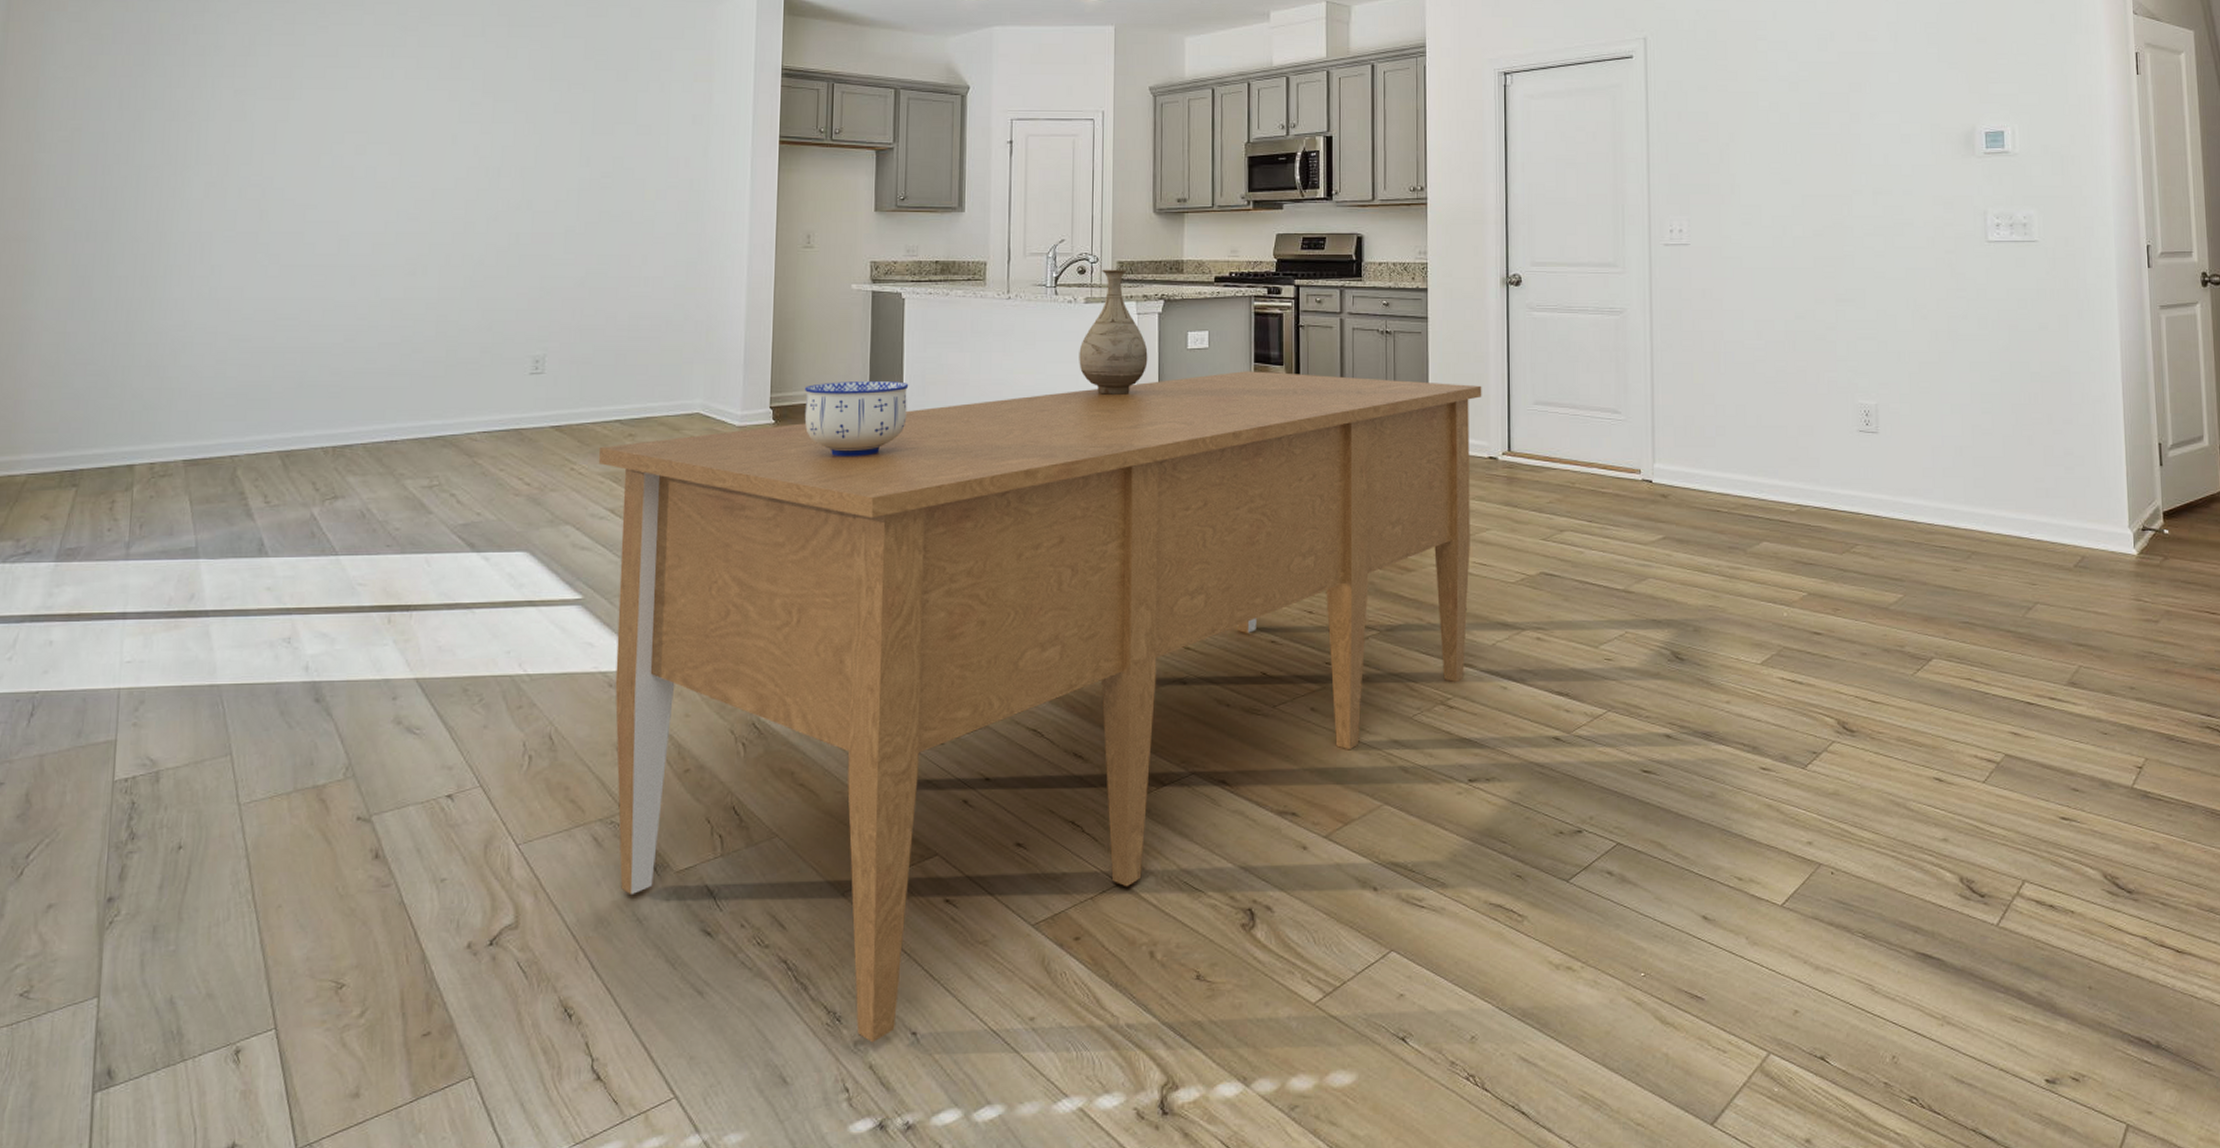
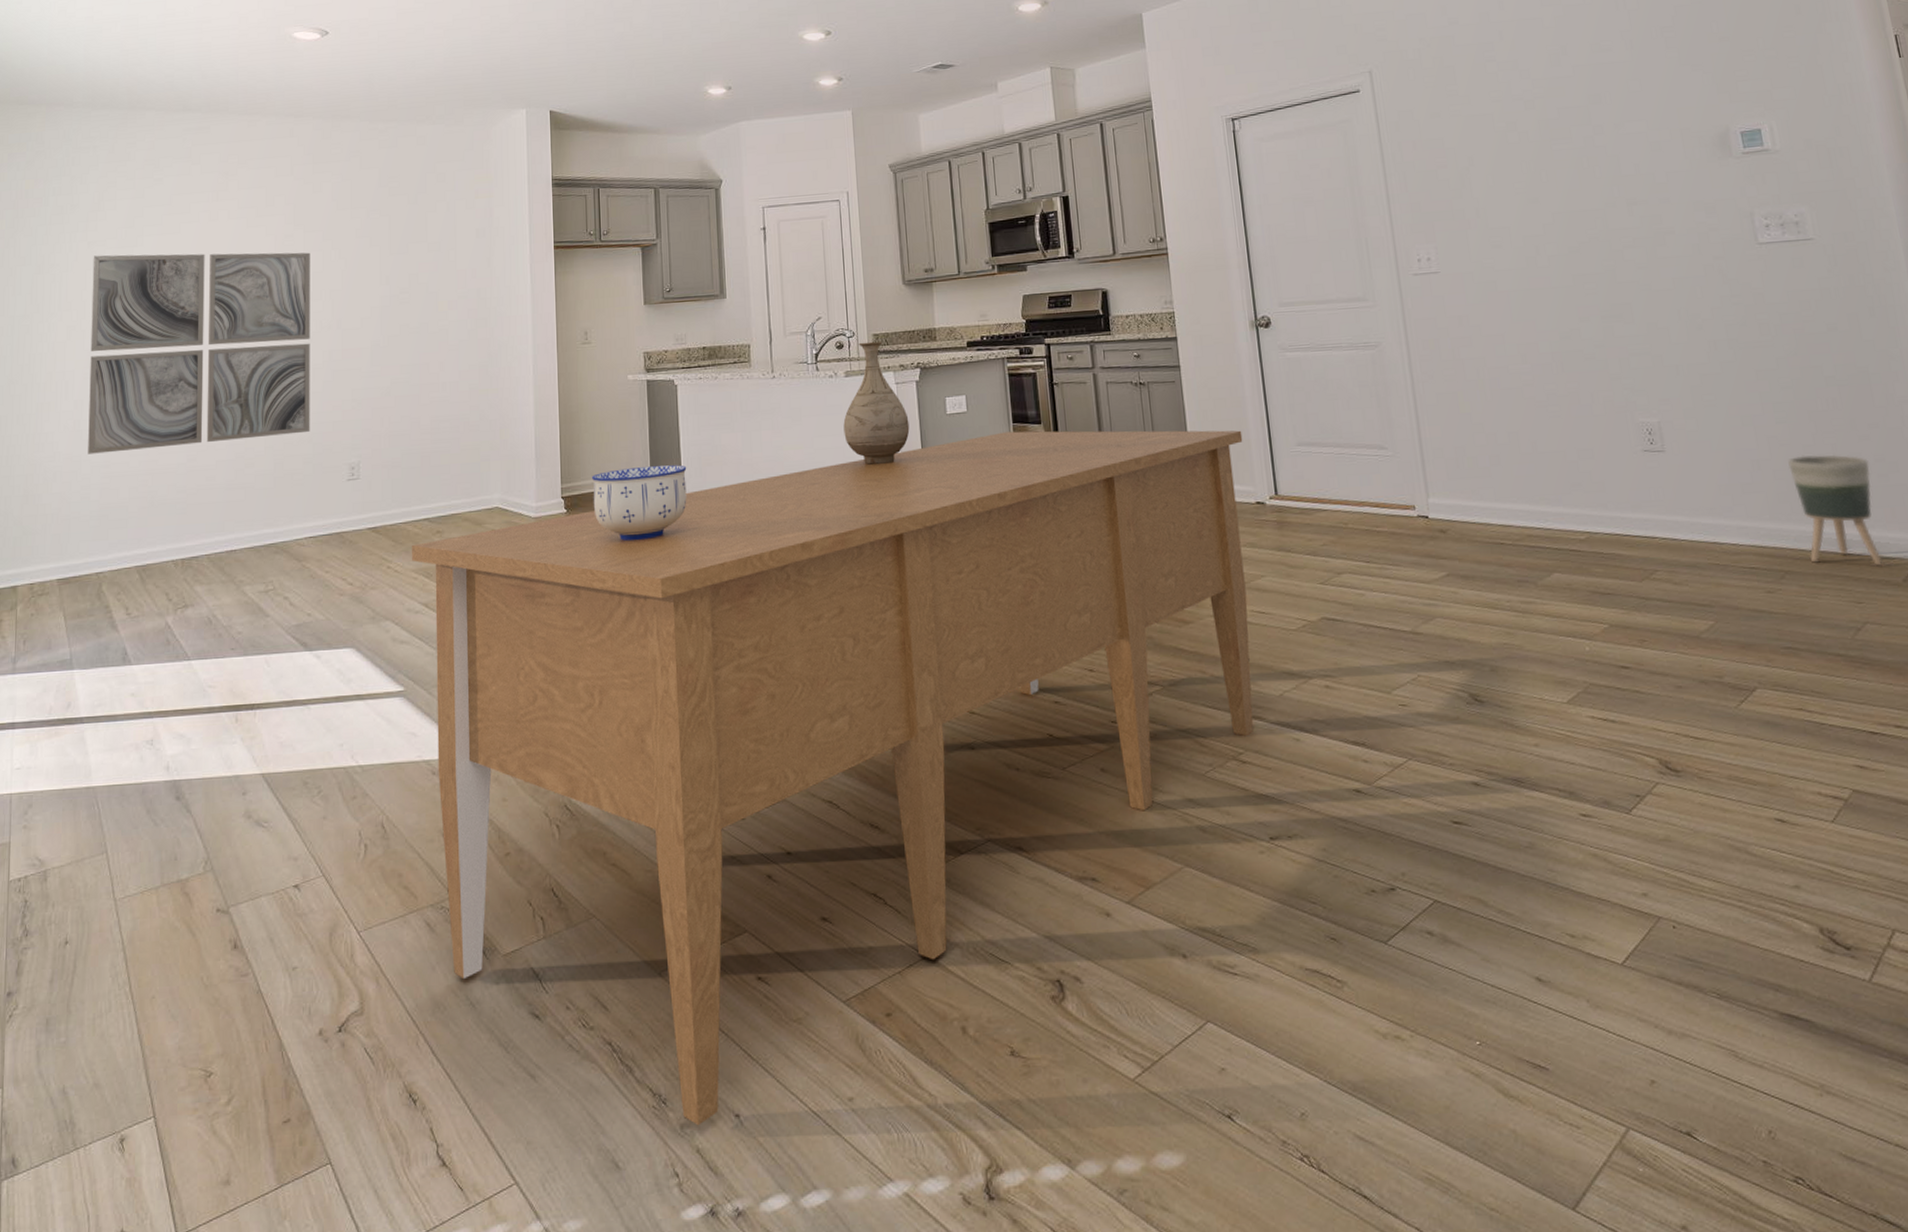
wall art: none [225,105,500,326] -> present [88,252,310,454]
planter: none [1988,444,2059,550] -> present [1788,454,1883,565]

